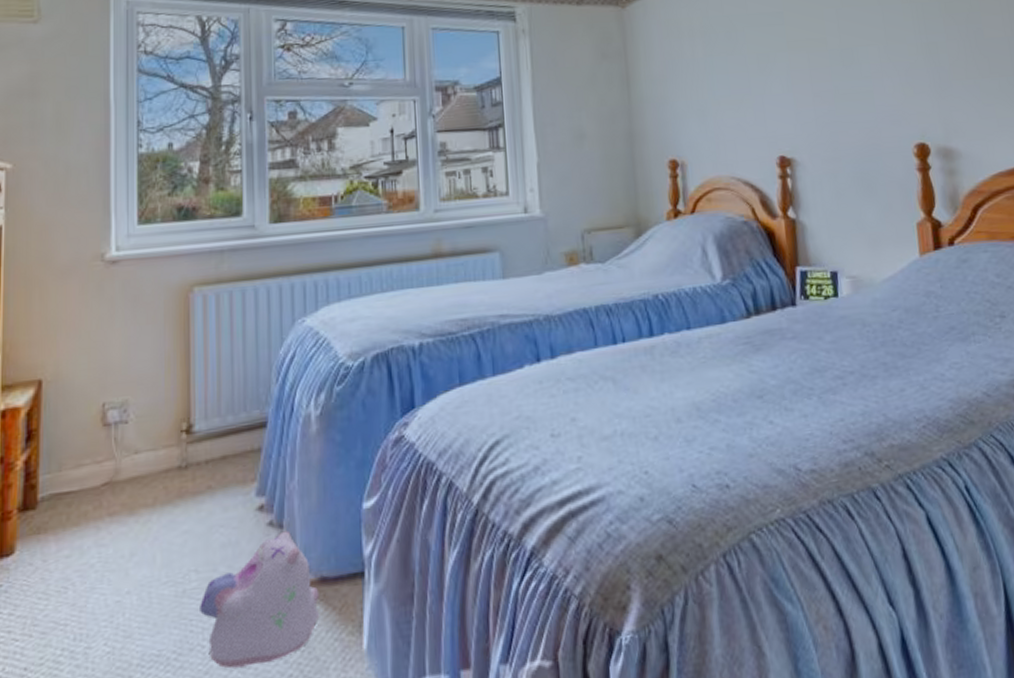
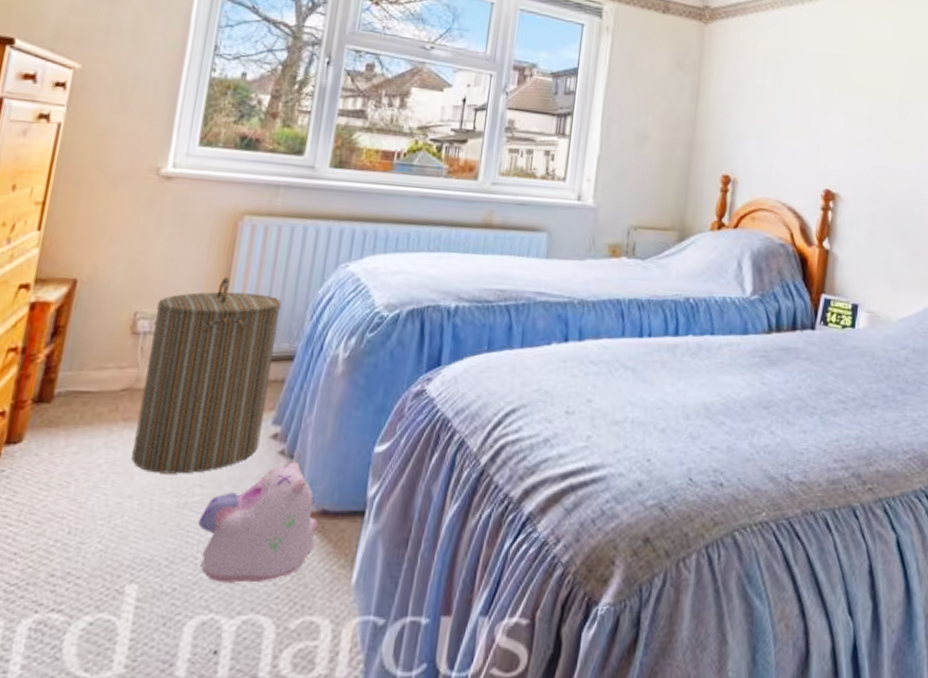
laundry hamper: none [123,352,247,565] -> present [132,277,282,474]

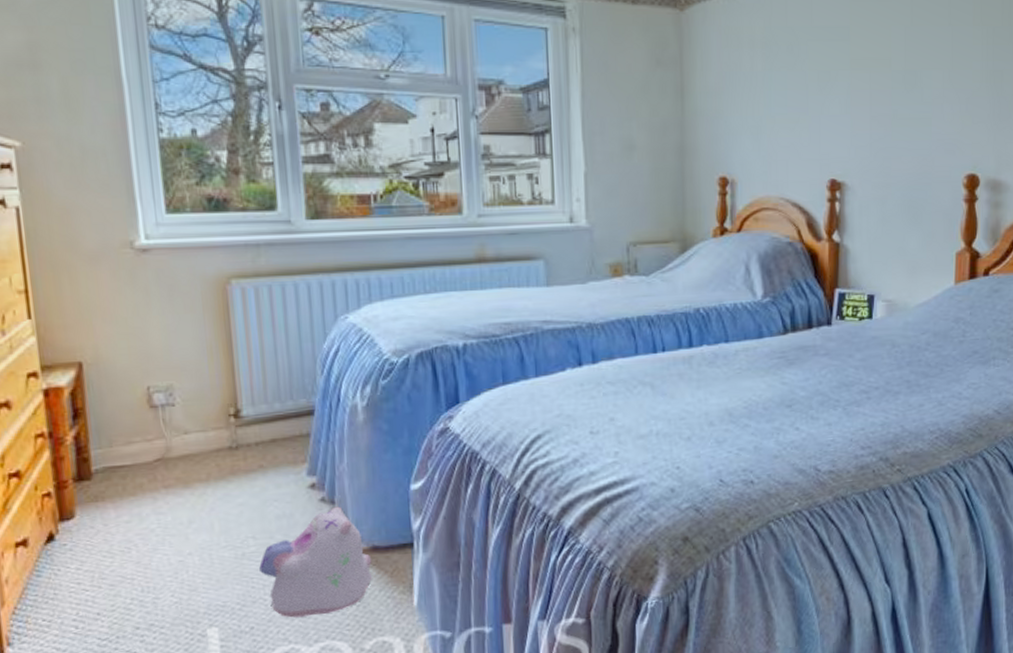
laundry hamper: present [132,277,282,474] -> none [167,342,299,531]

